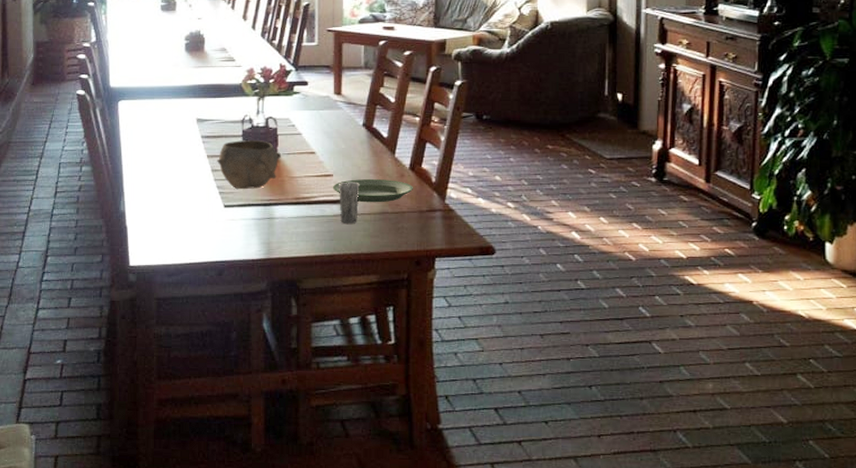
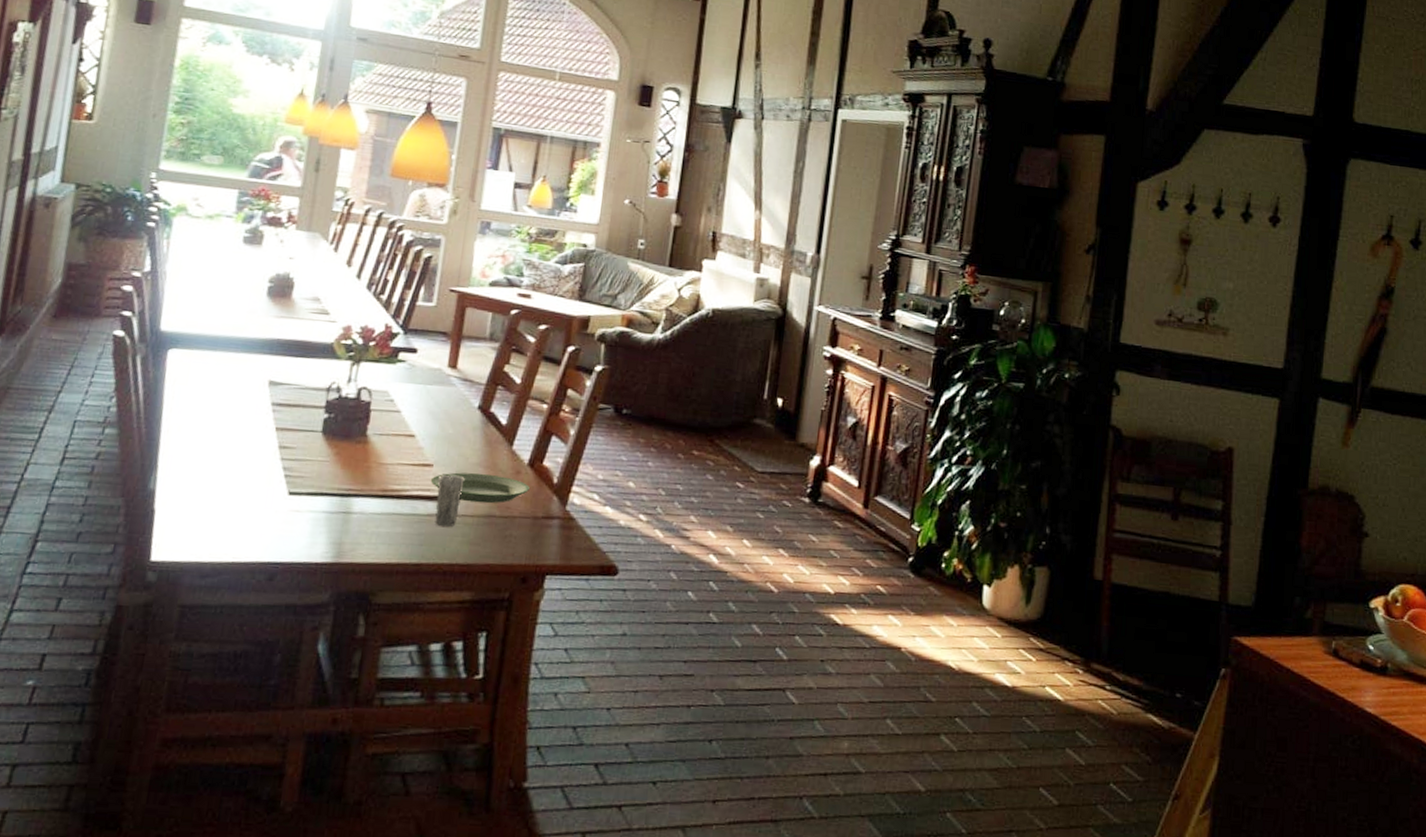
bowl: present [217,139,282,190] -> none [288,412,372,475]

